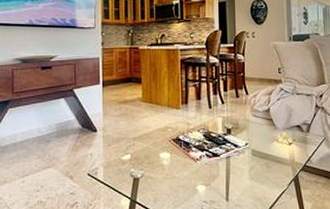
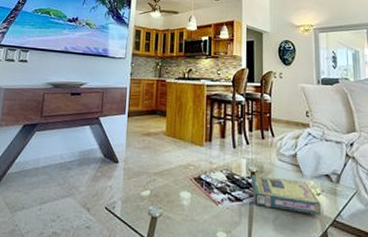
video game box: none [227,131,292,163] -> present [251,174,321,216]

